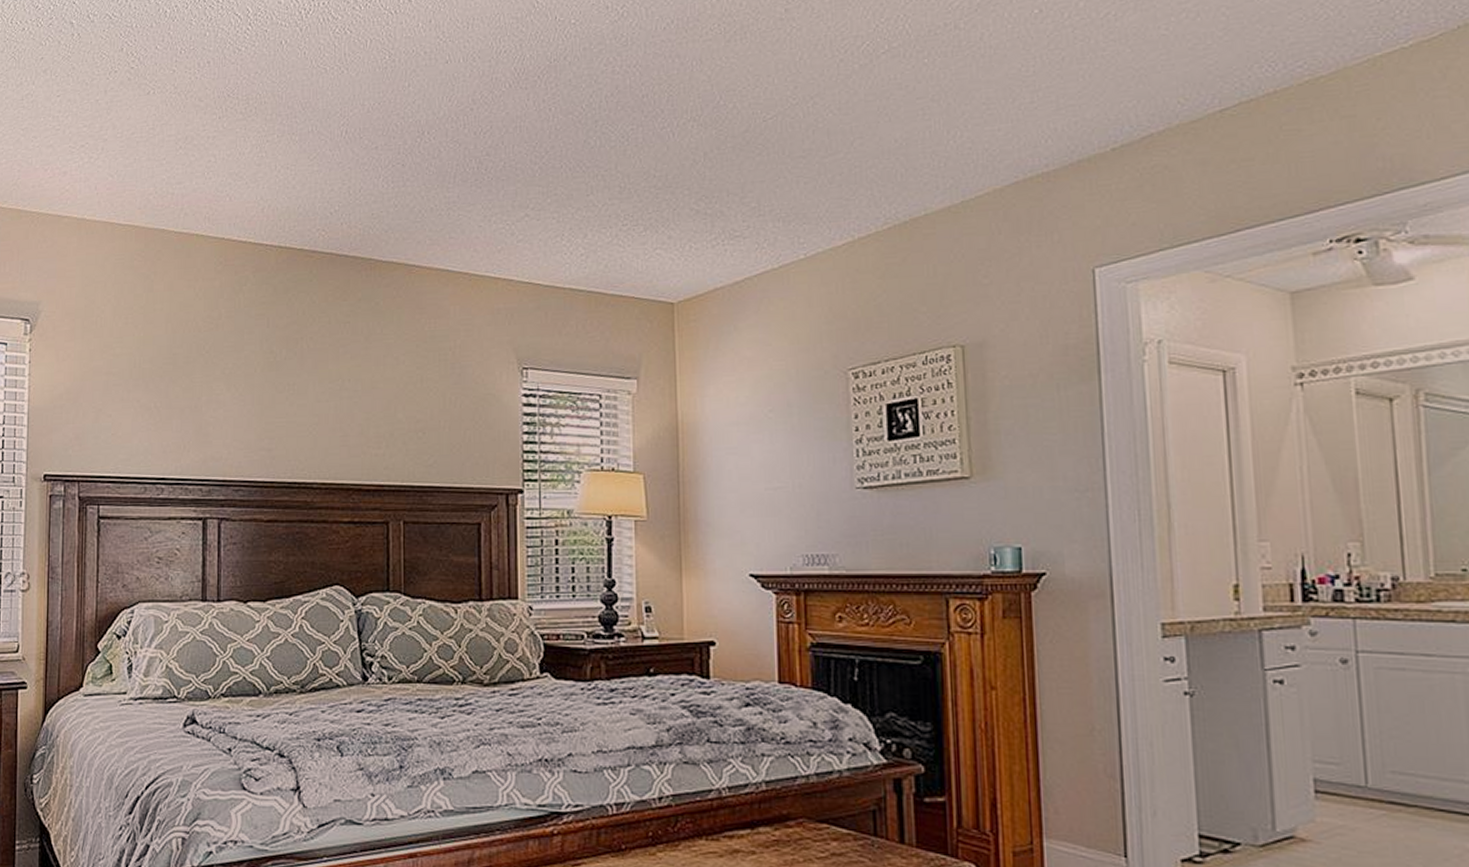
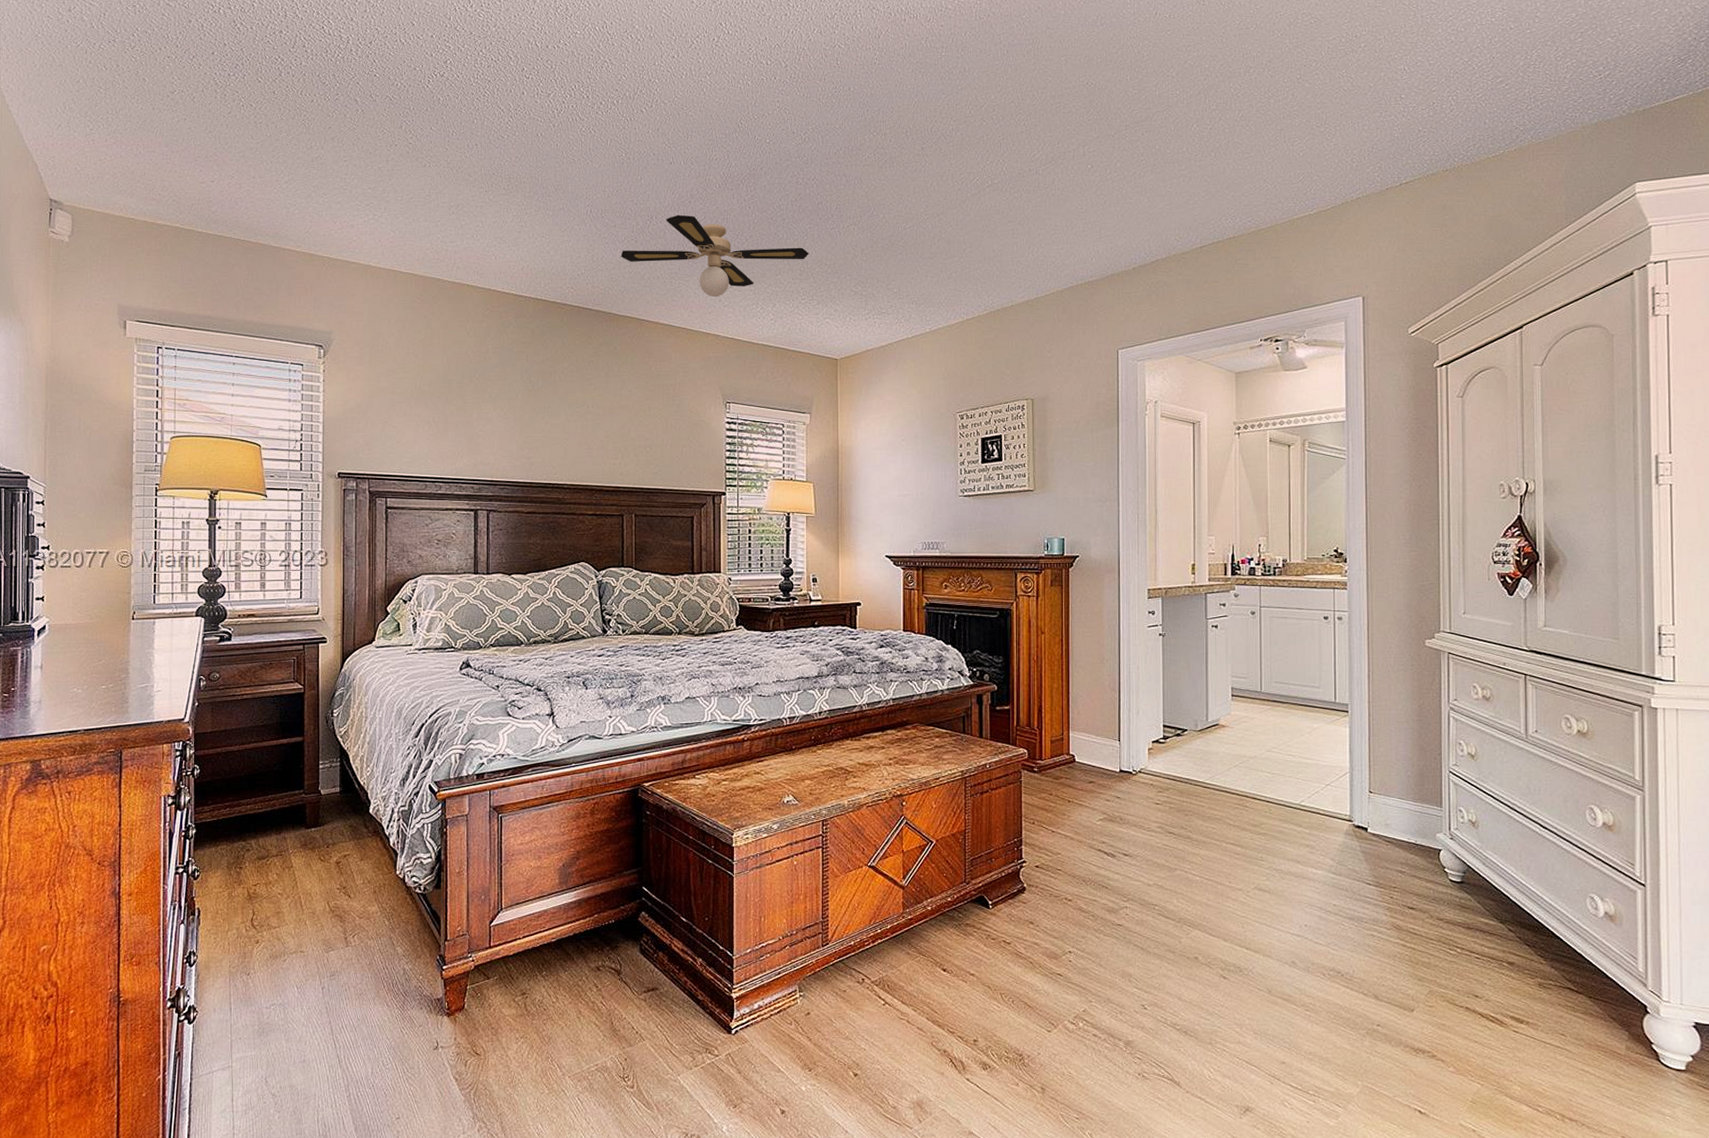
ceiling fan: none [384,126,631,231] -> present [621,214,809,298]

